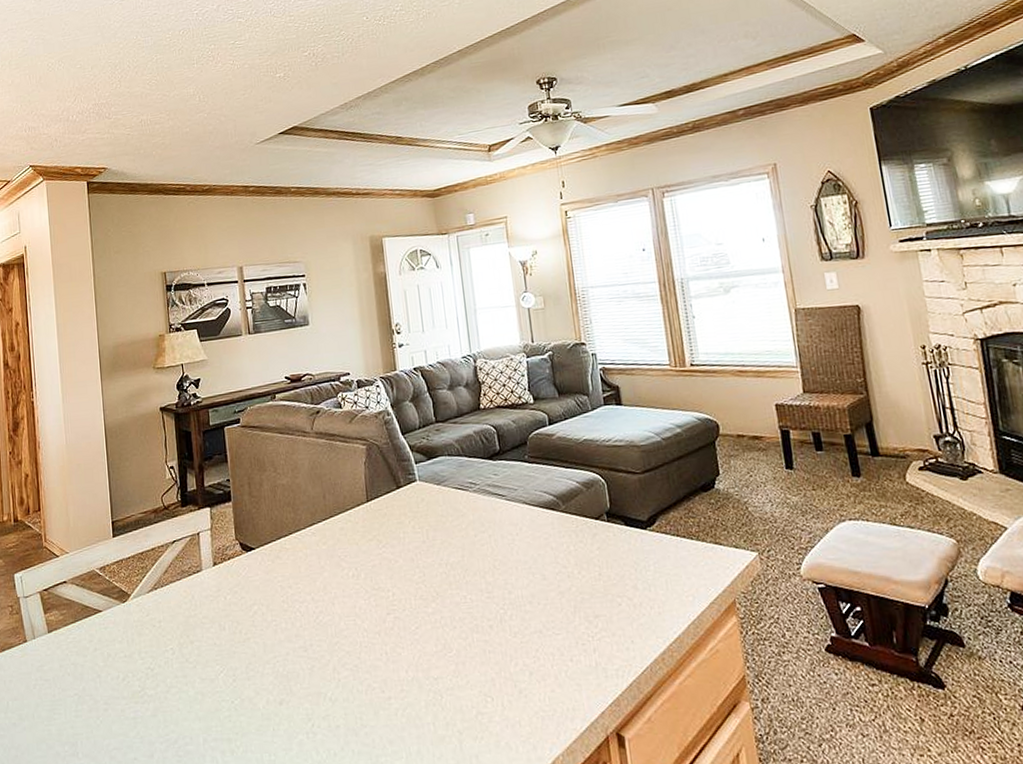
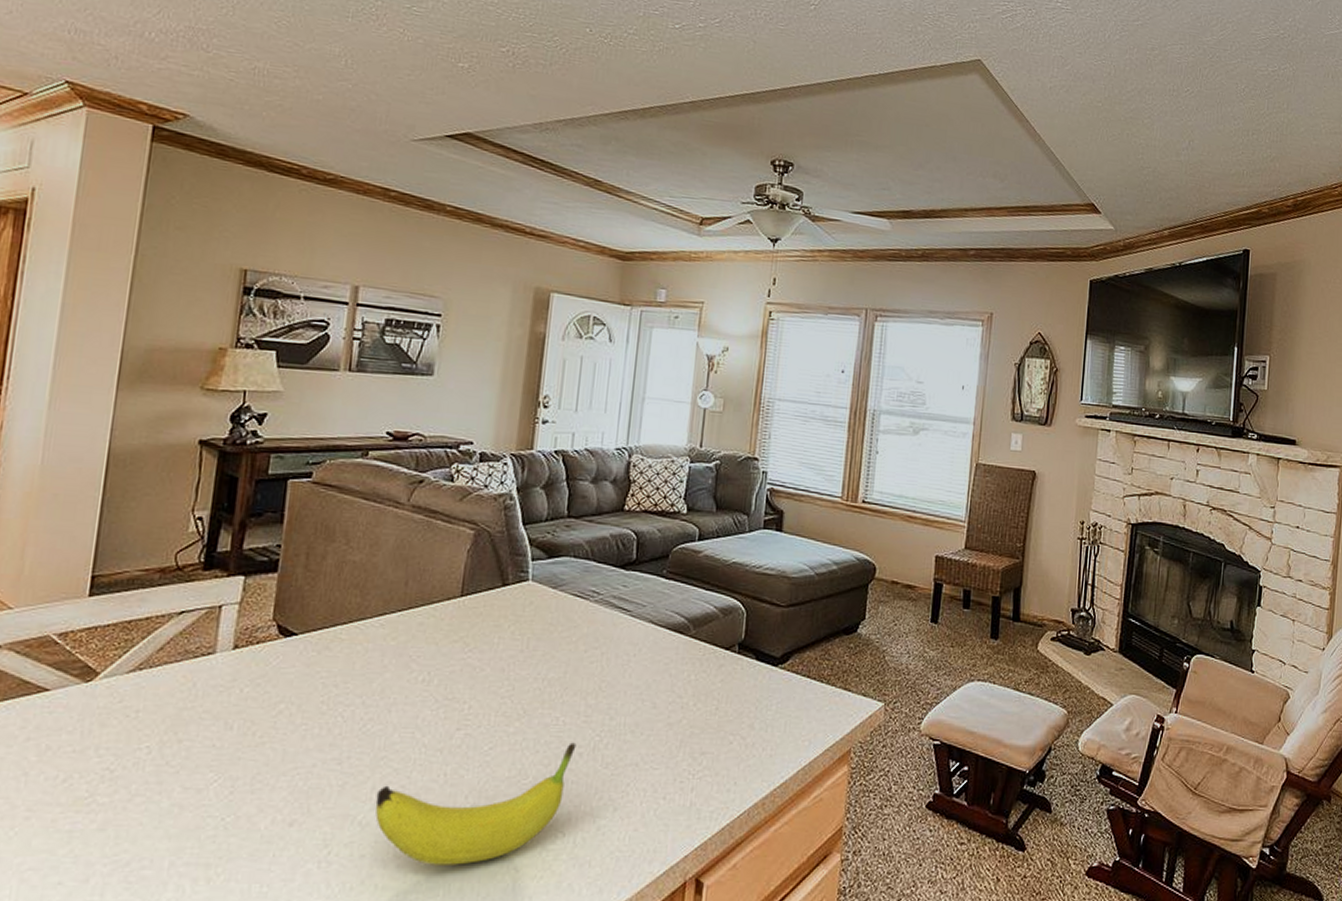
fruit: none [337,617,486,732] -> present [375,742,577,865]

